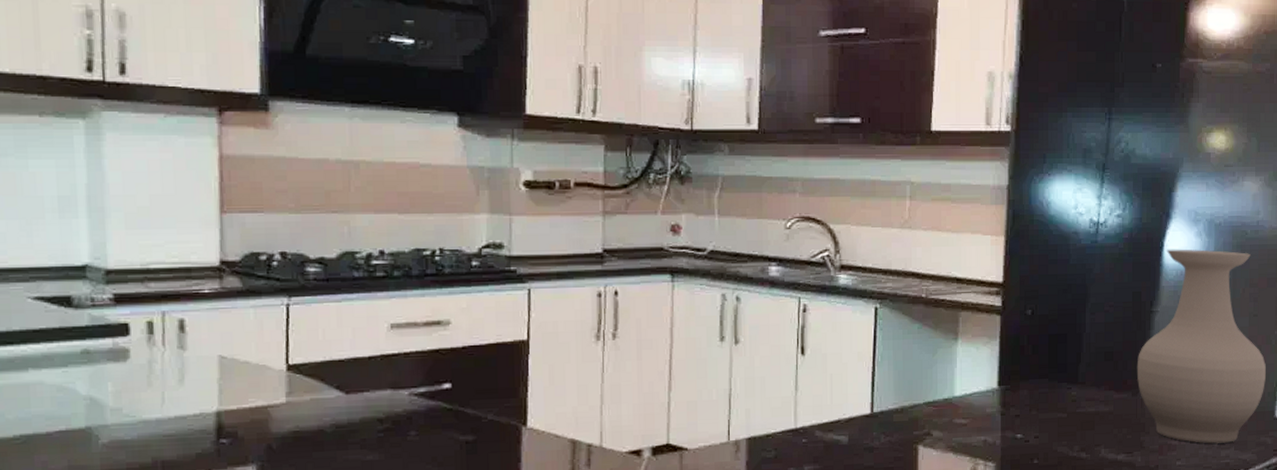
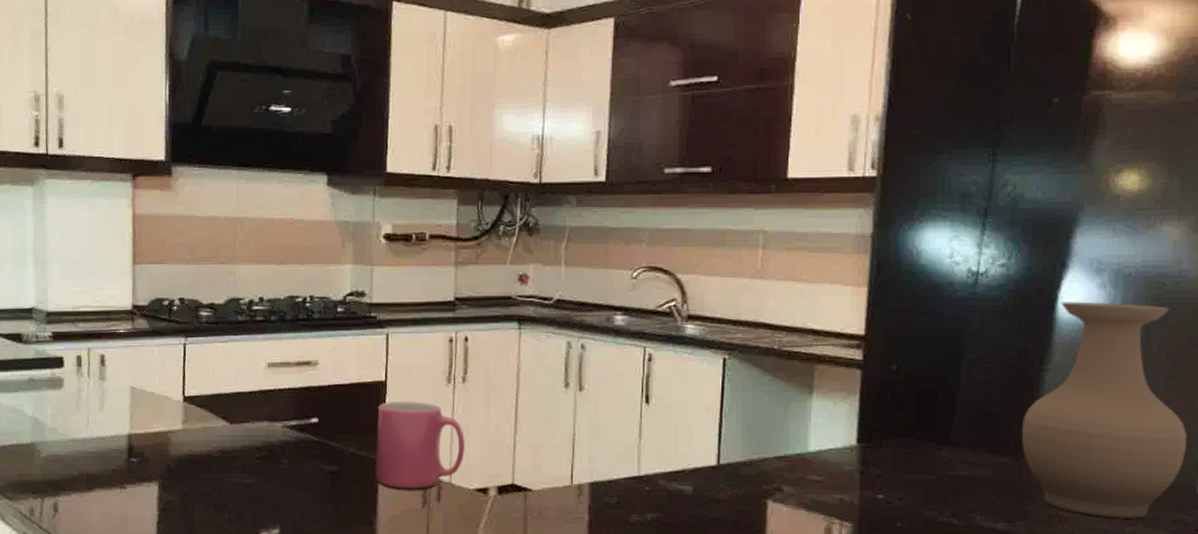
mug: none [517,361,616,459] -> present [375,401,465,491]

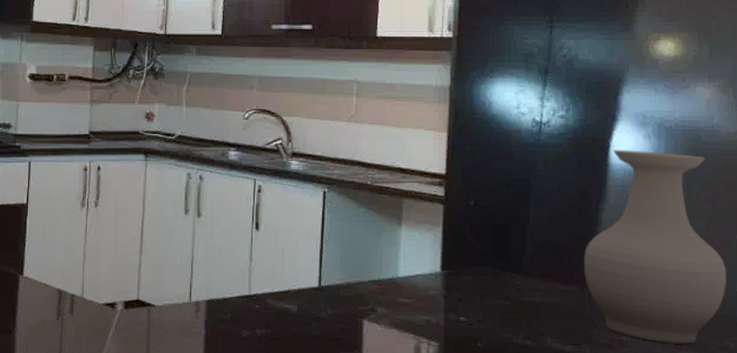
mug: present [375,401,465,491] -> none [15,222,96,304]

